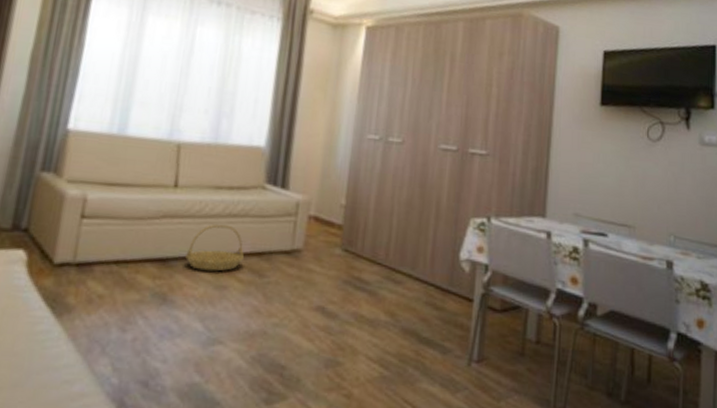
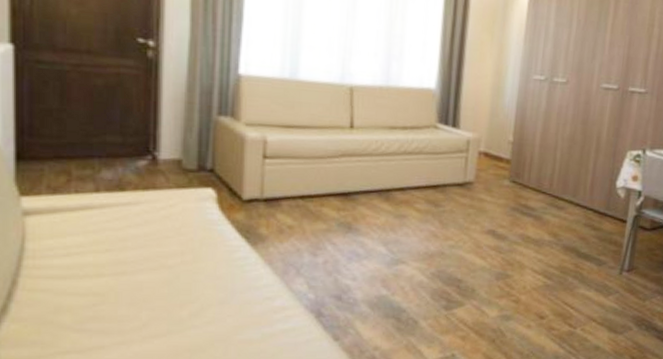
basket: present [185,224,245,272] -> none [366,161,421,203]

